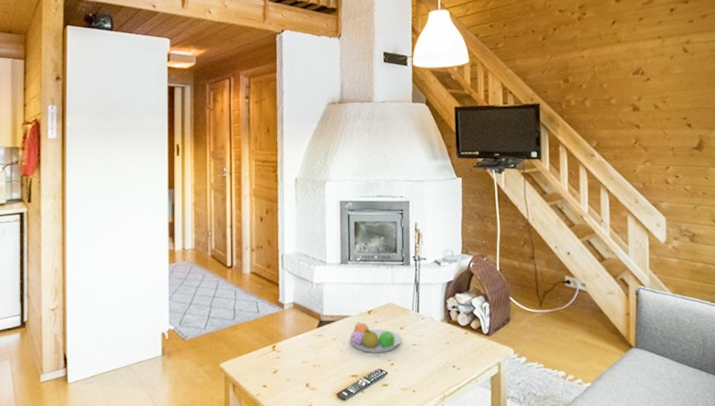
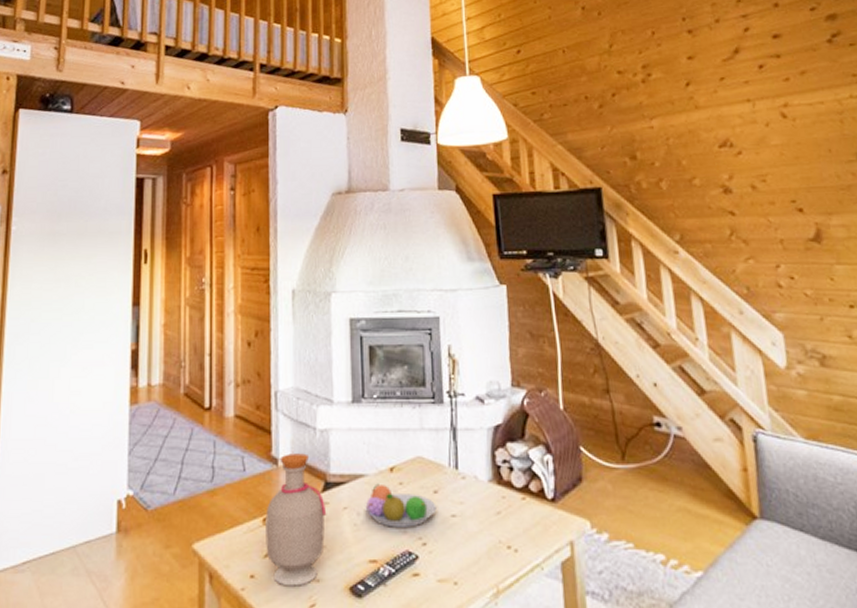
bottle: none [275,300,321,393] -> present [266,453,327,586]

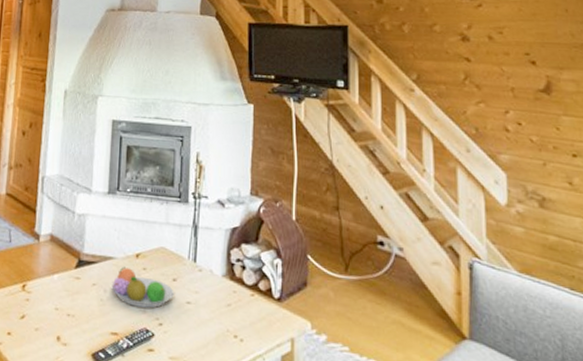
bottle: present [266,453,327,586] -> none [23,231,78,347]

